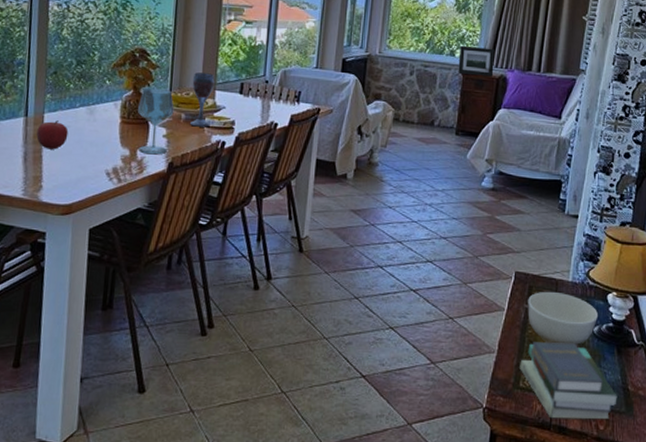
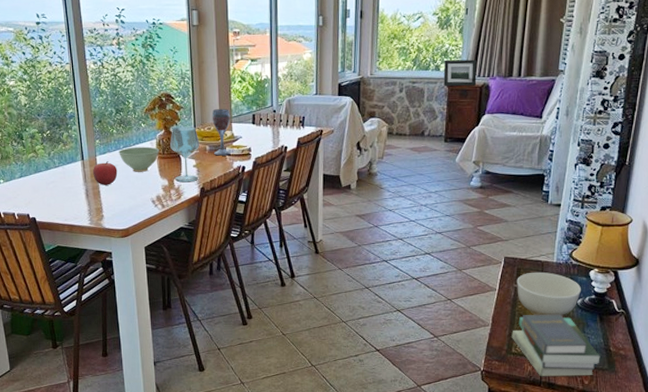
bowl: none [73,106,124,138] -> present [119,146,160,172]

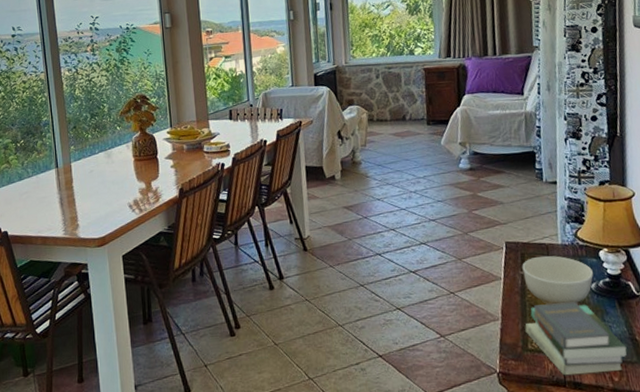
fruit: present [93,161,118,185] -> none [67,167,93,193]
bowl: present [119,146,160,172] -> none [94,149,136,177]
wine glass: present [170,126,200,183] -> none [146,126,177,185]
cup: present [212,109,231,156] -> none [188,106,209,155]
picture frame: present [443,59,477,87] -> none [417,41,453,70]

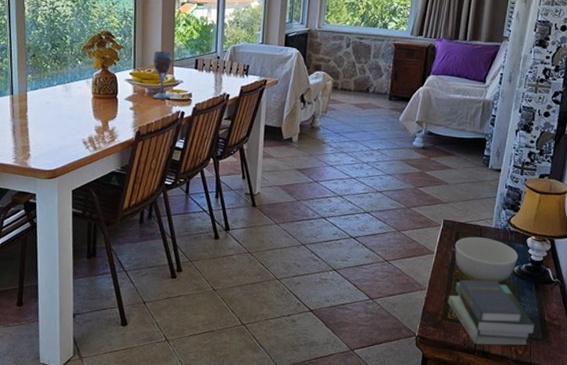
cup: none [188,106,209,155] -> present [152,51,173,100]

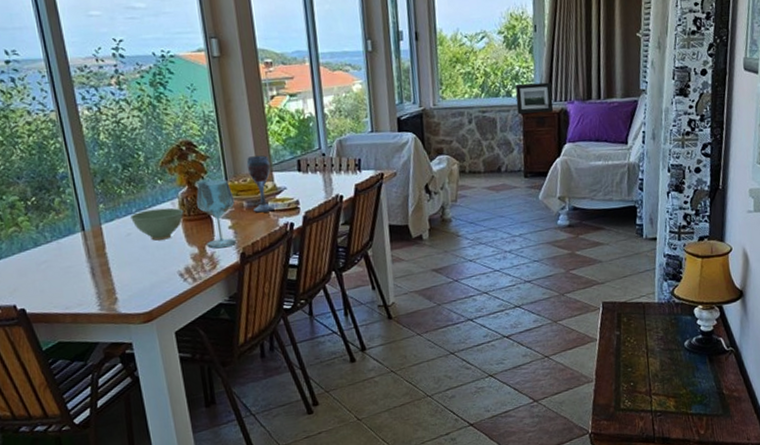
bowl: none [51,84,96,111] -> present [130,207,184,241]
wine glass: none [107,66,138,125] -> present [196,179,236,249]
picture frame: none [390,18,424,46] -> present [515,82,554,115]
books: present [448,280,535,345] -> none [618,360,714,432]
bowl: present [455,236,519,282] -> none [618,314,688,365]

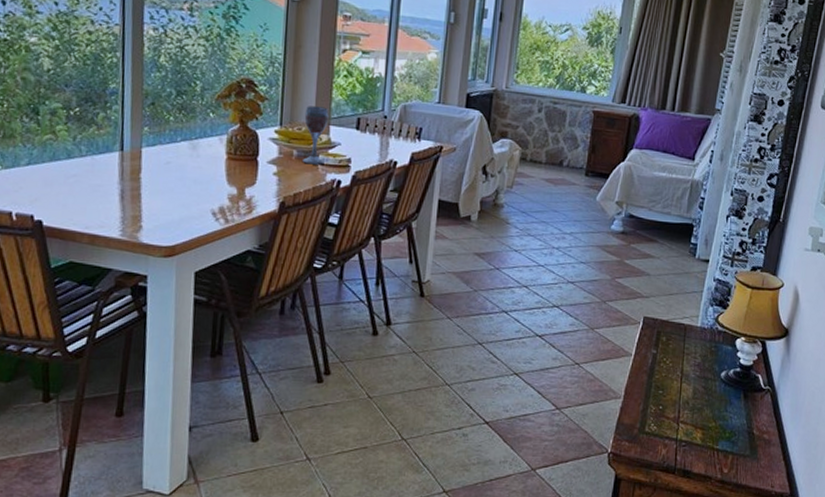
bowl: present [130,207,184,241] -> none [174,141,231,175]
wine glass: present [196,179,236,249] -> none [245,122,285,194]
picture frame: present [515,82,554,115] -> none [589,81,628,115]

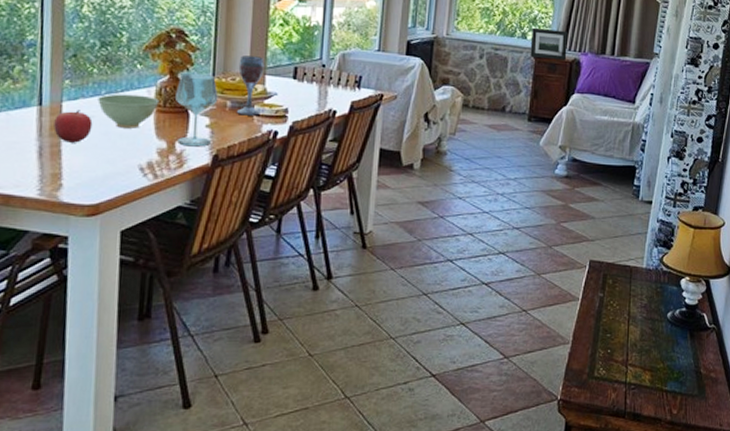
fruit: none [134,156,169,187] -> present [53,110,93,143]
bowl: none [174,141,231,175] -> present [98,94,160,129]
wine glass: none [245,122,285,194] -> present [176,73,218,147]
picture frame: none [589,81,628,115] -> present [530,27,568,60]

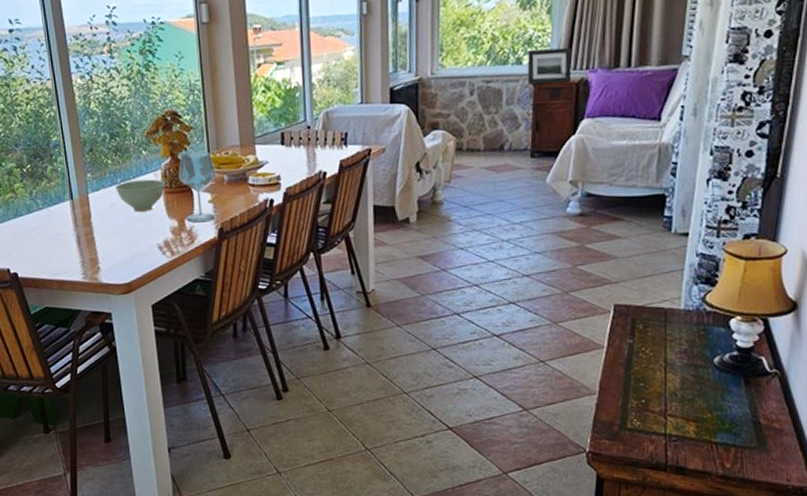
fruit: present [53,110,93,143] -> none [84,199,115,230]
cup: present [236,55,265,116] -> none [229,127,255,188]

